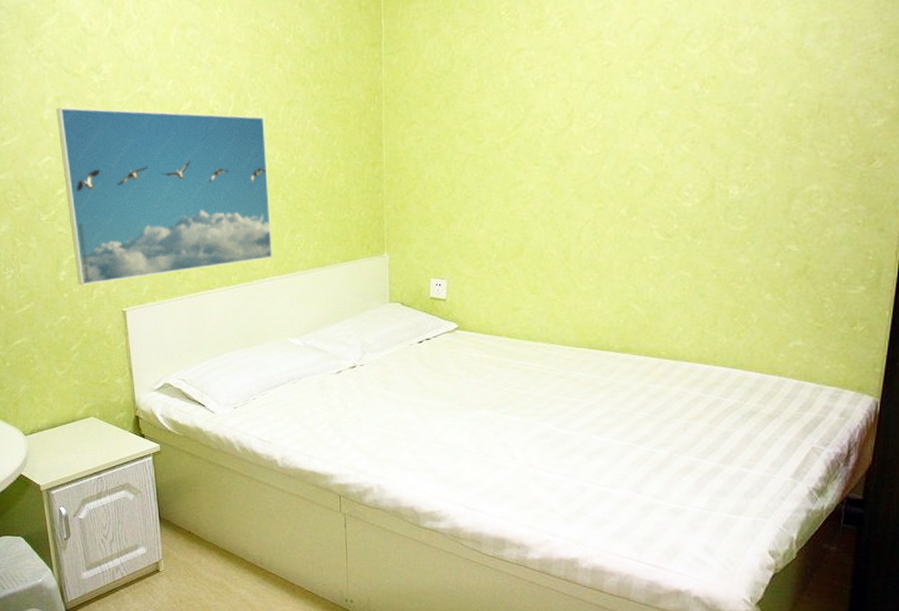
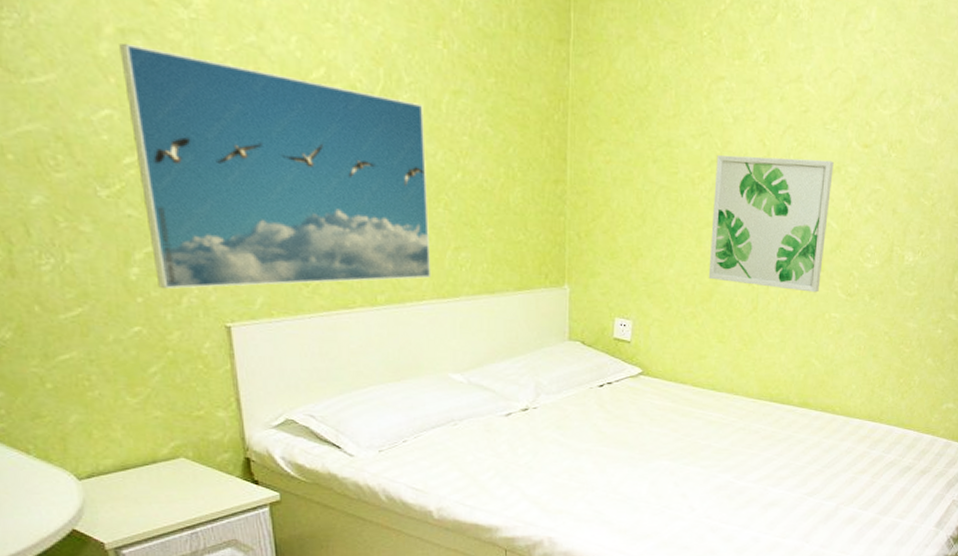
wall art: none [518,107,641,238] -> present [708,155,834,293]

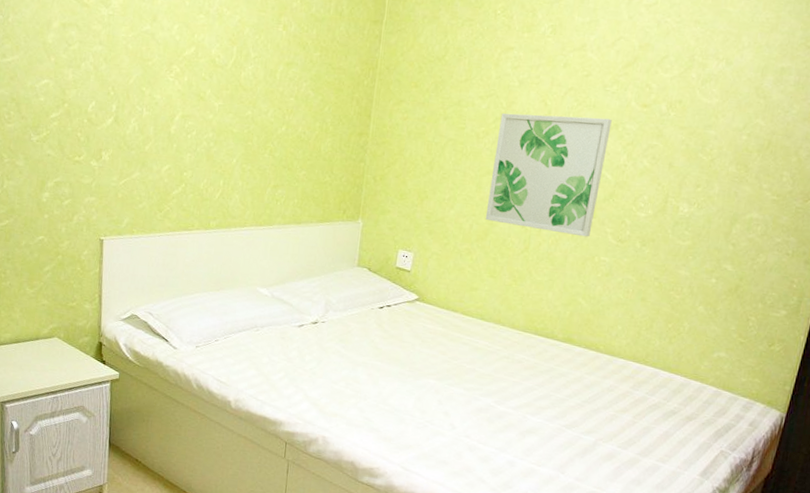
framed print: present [119,42,431,290] -> none [59,33,263,210]

